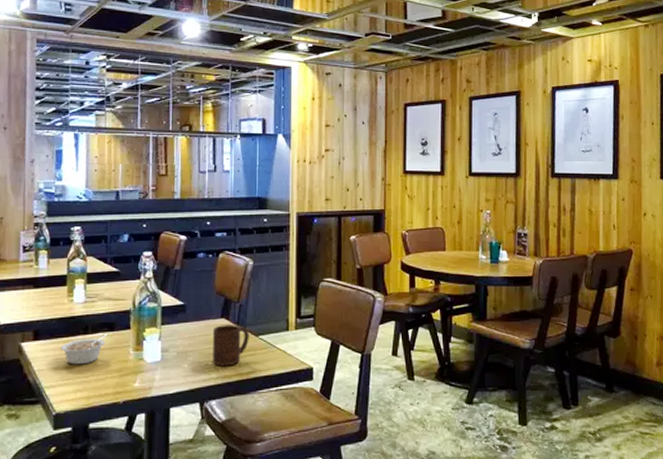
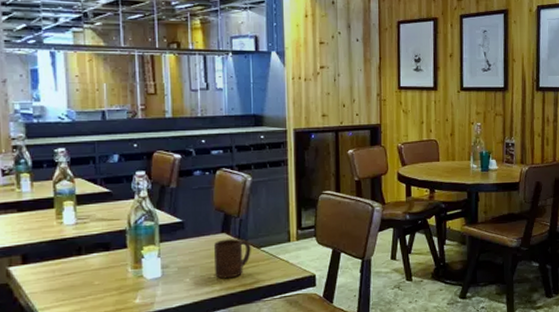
legume: present [60,333,107,365] -> none [52,253,103,286]

